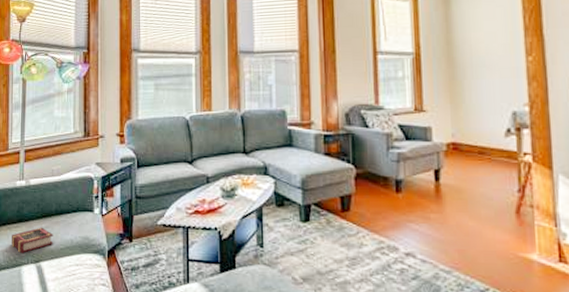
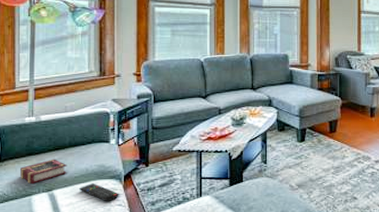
remote control: none [65,257,104,280] -> present [79,183,120,202]

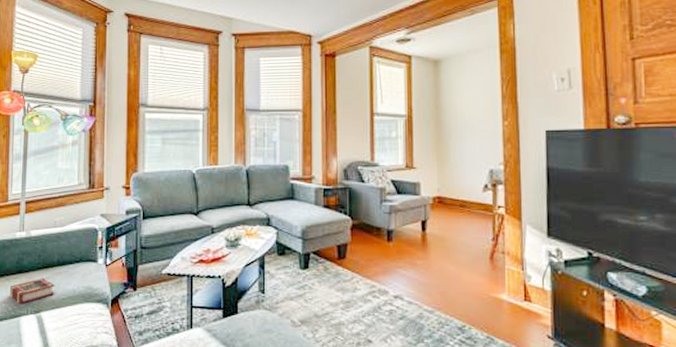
remote control: present [79,183,120,202] -> none [66,306,107,329]

